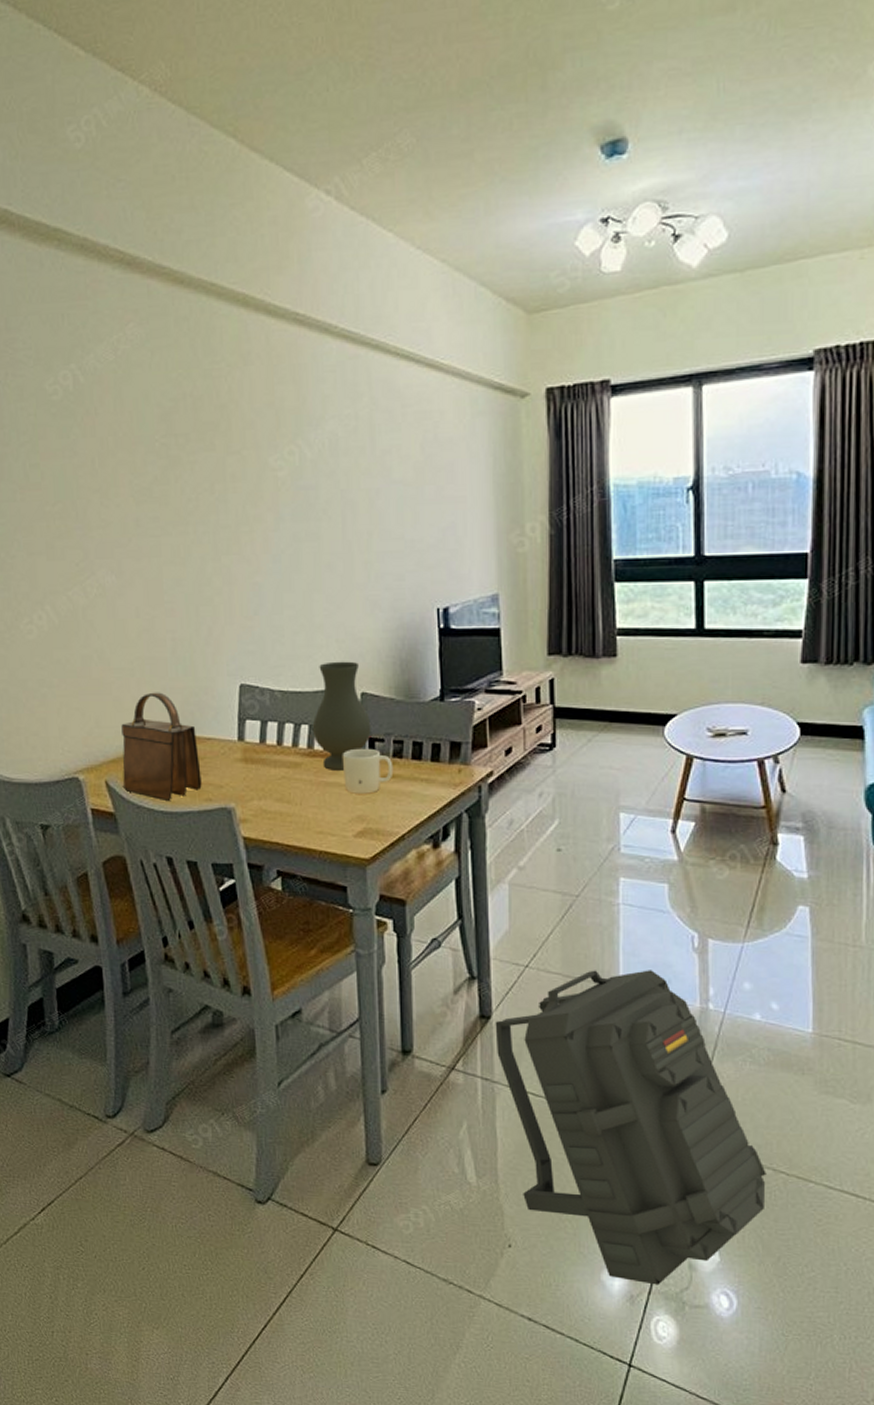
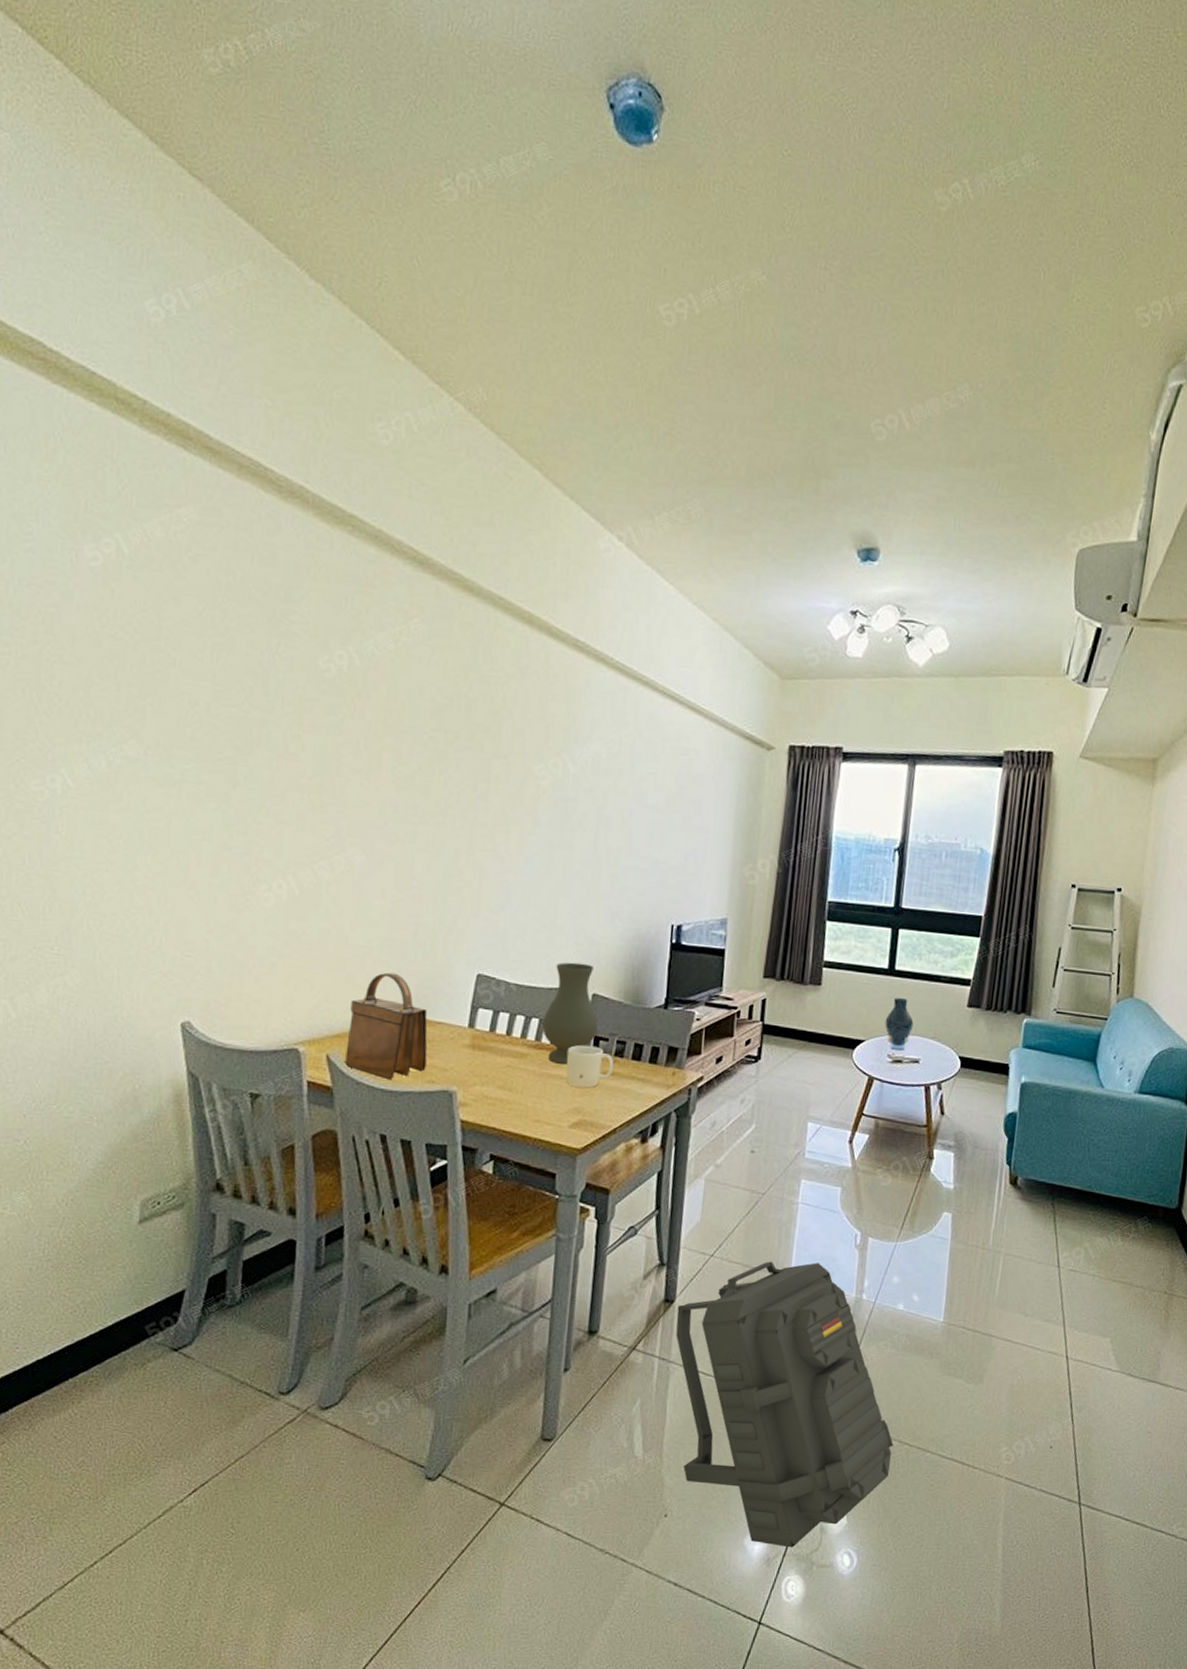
vase: none [699,661,735,722] -> present [885,998,914,1050]

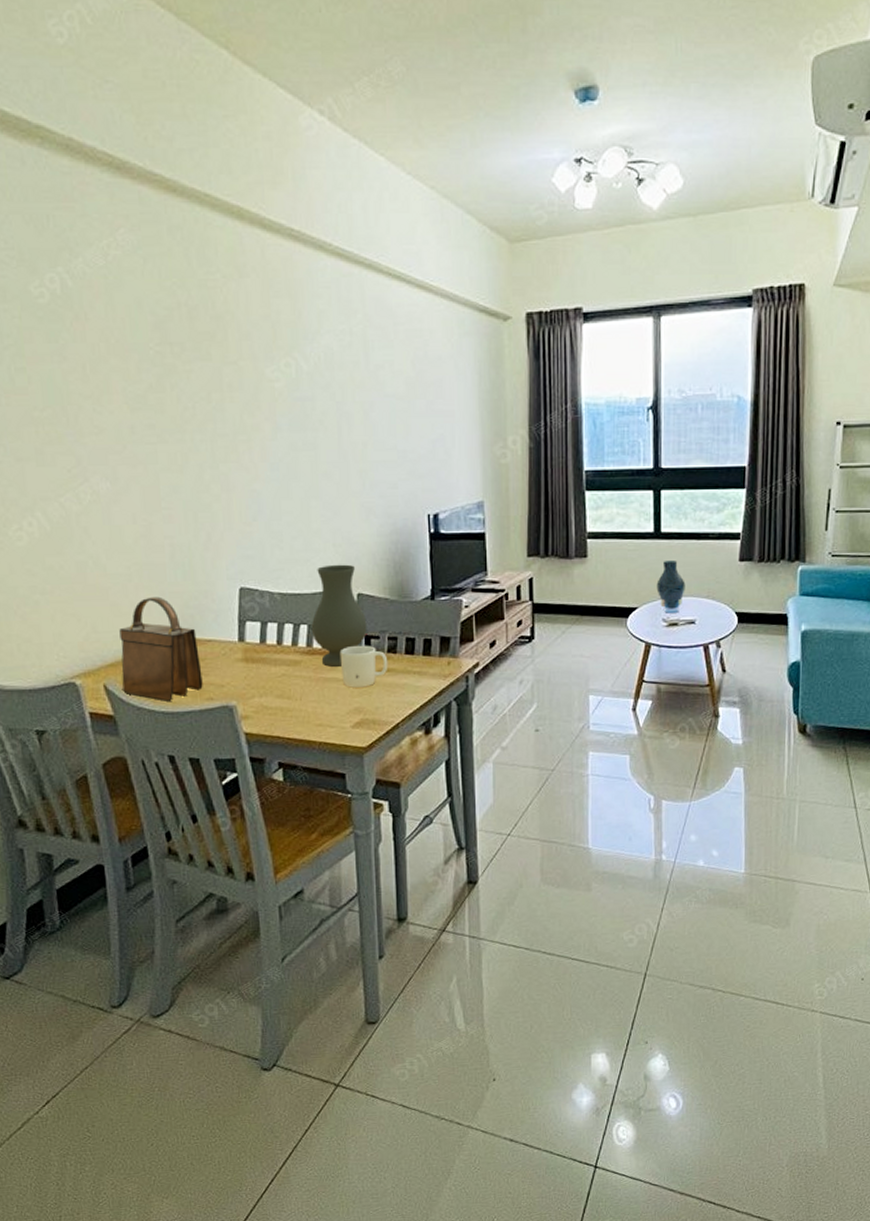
backpack: present [676,1261,894,1548] -> none [481,830,707,1097]

